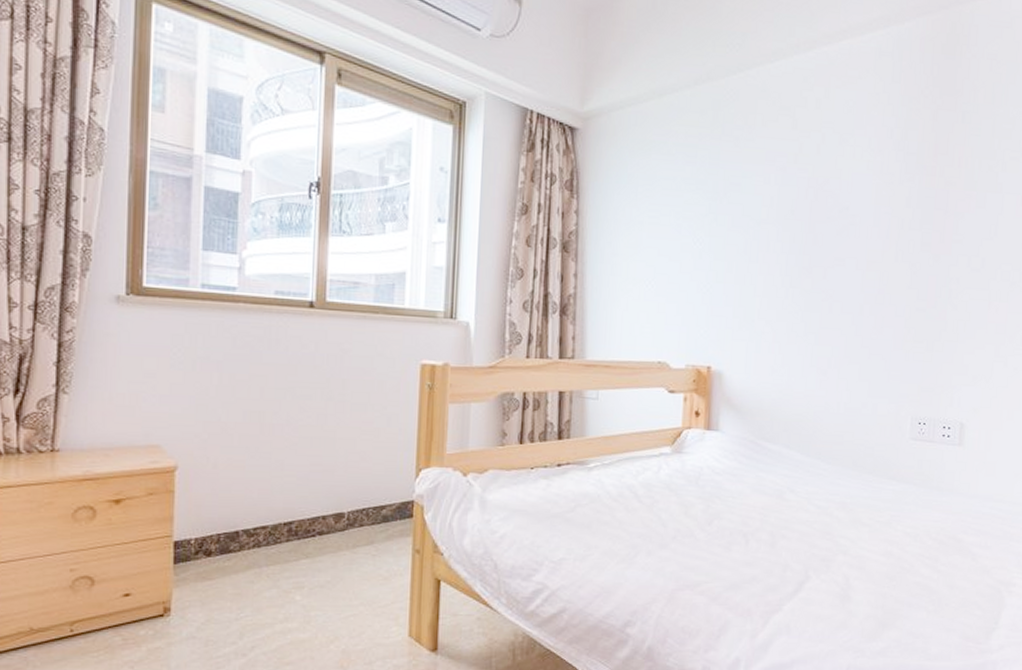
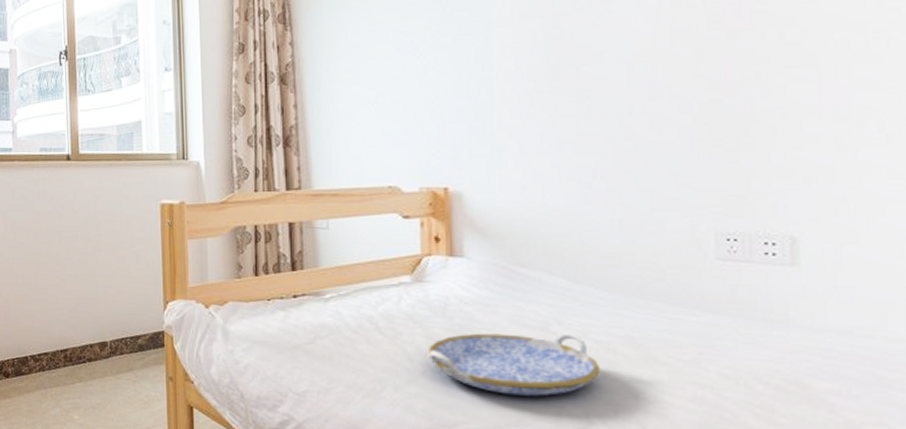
serving tray: none [679,500,820,556] -> present [427,333,601,397]

